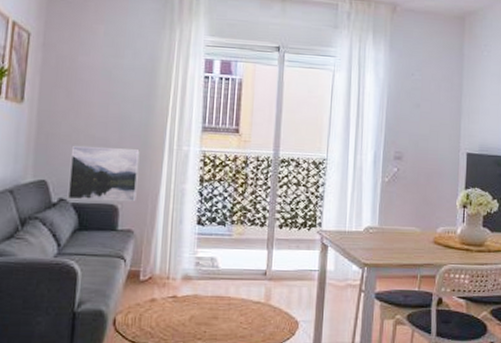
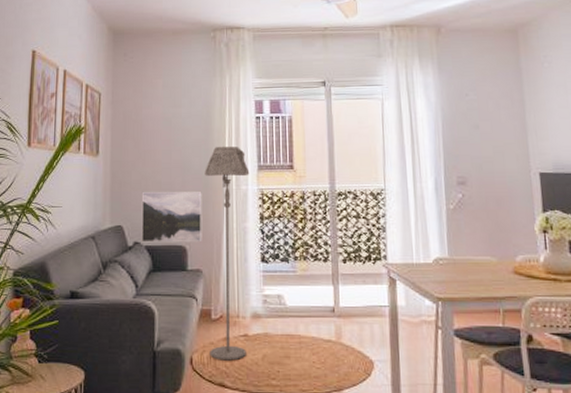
floor lamp: none [135,103,193,322] -> present [205,146,250,361]

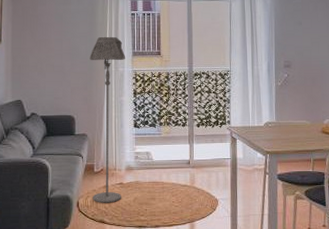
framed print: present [141,191,202,243] -> none [37,72,87,113]

